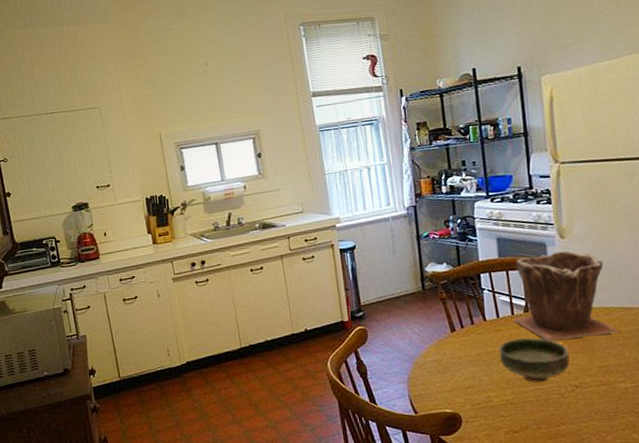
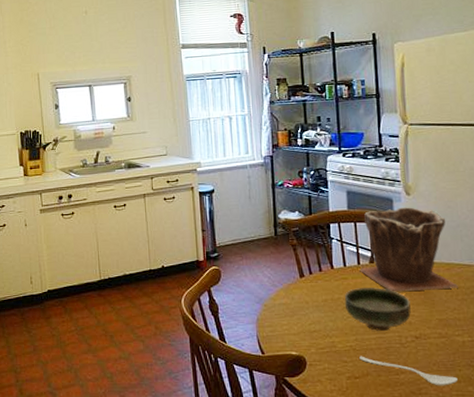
spoon: none [517,409,621,435] -> present [359,356,458,386]

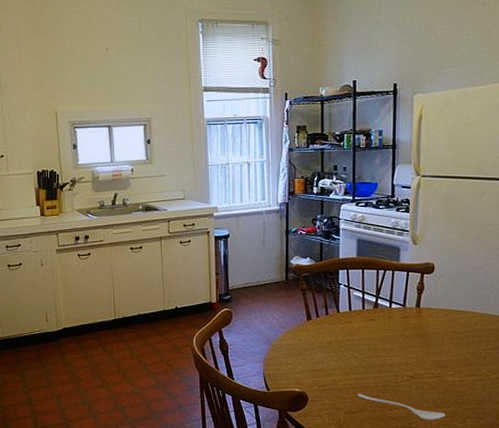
bowl: present [344,288,411,331] -> none [347,331,408,370]
plant pot: present [360,207,458,292] -> none [364,256,454,335]

